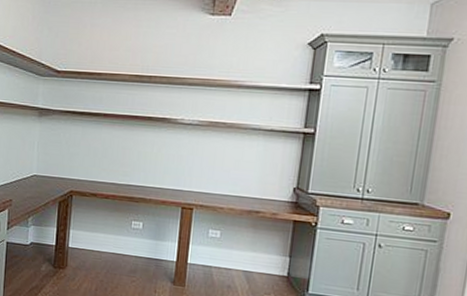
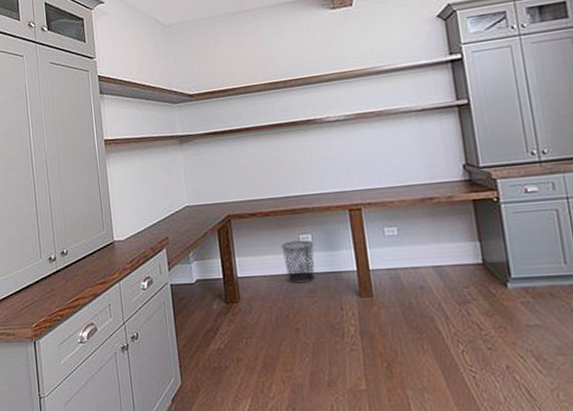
waste bin: none [113,224,143,264] -> present [281,240,315,284]

